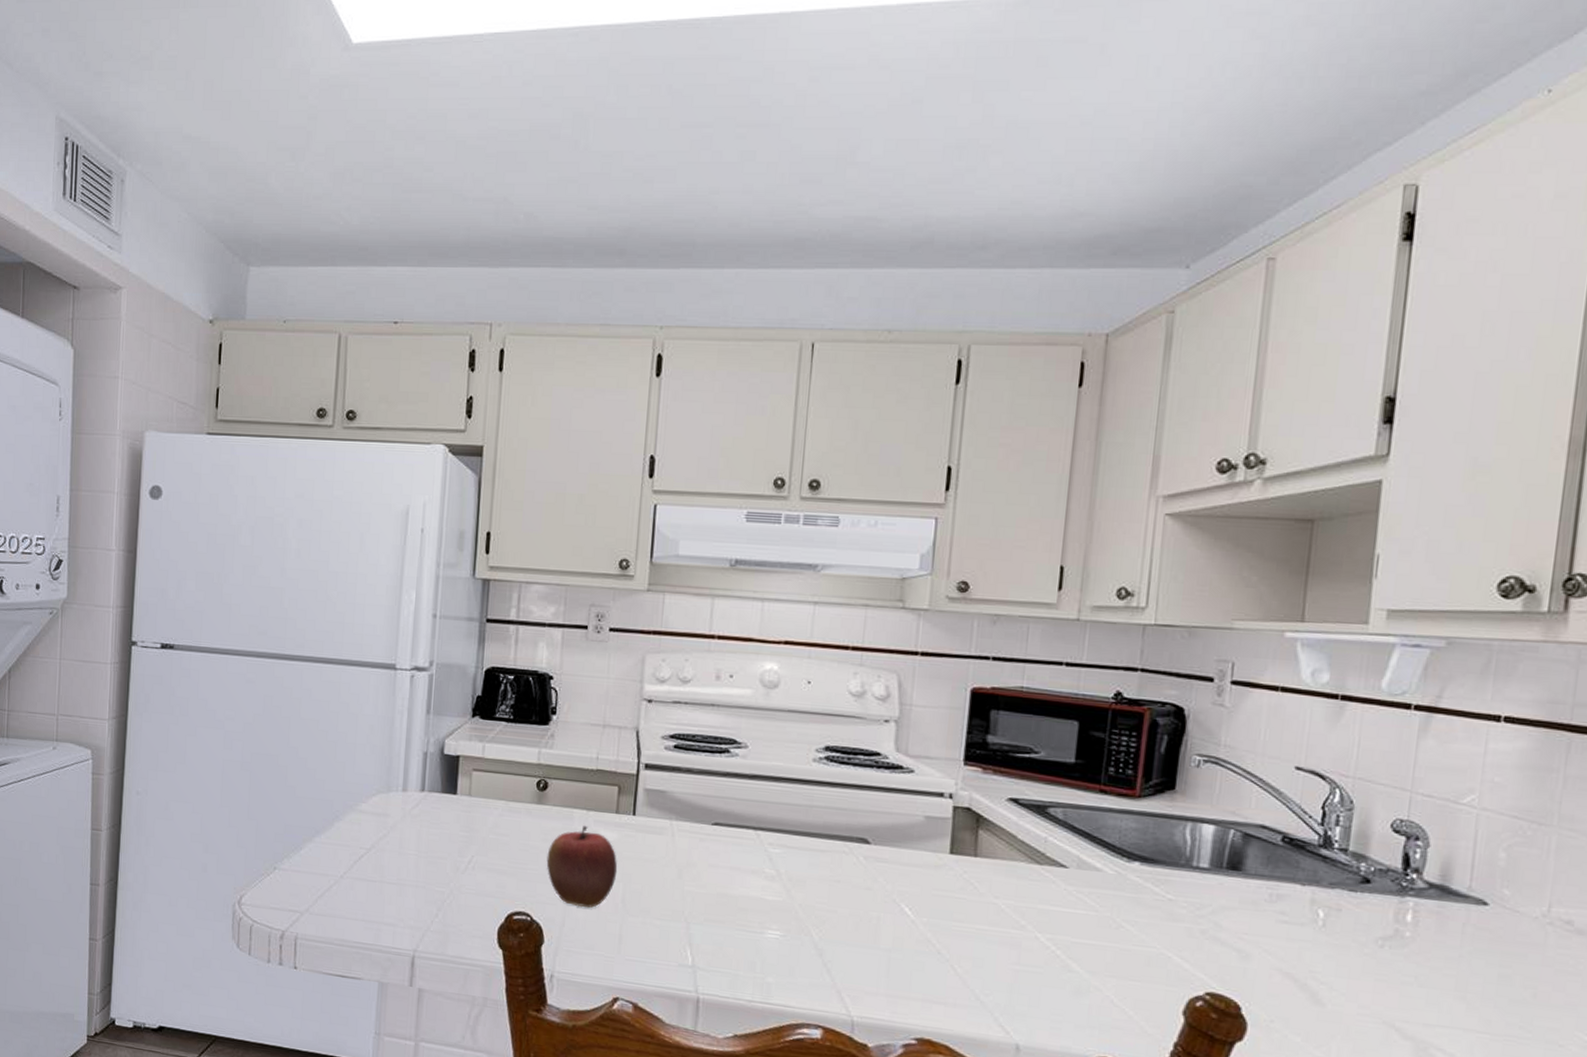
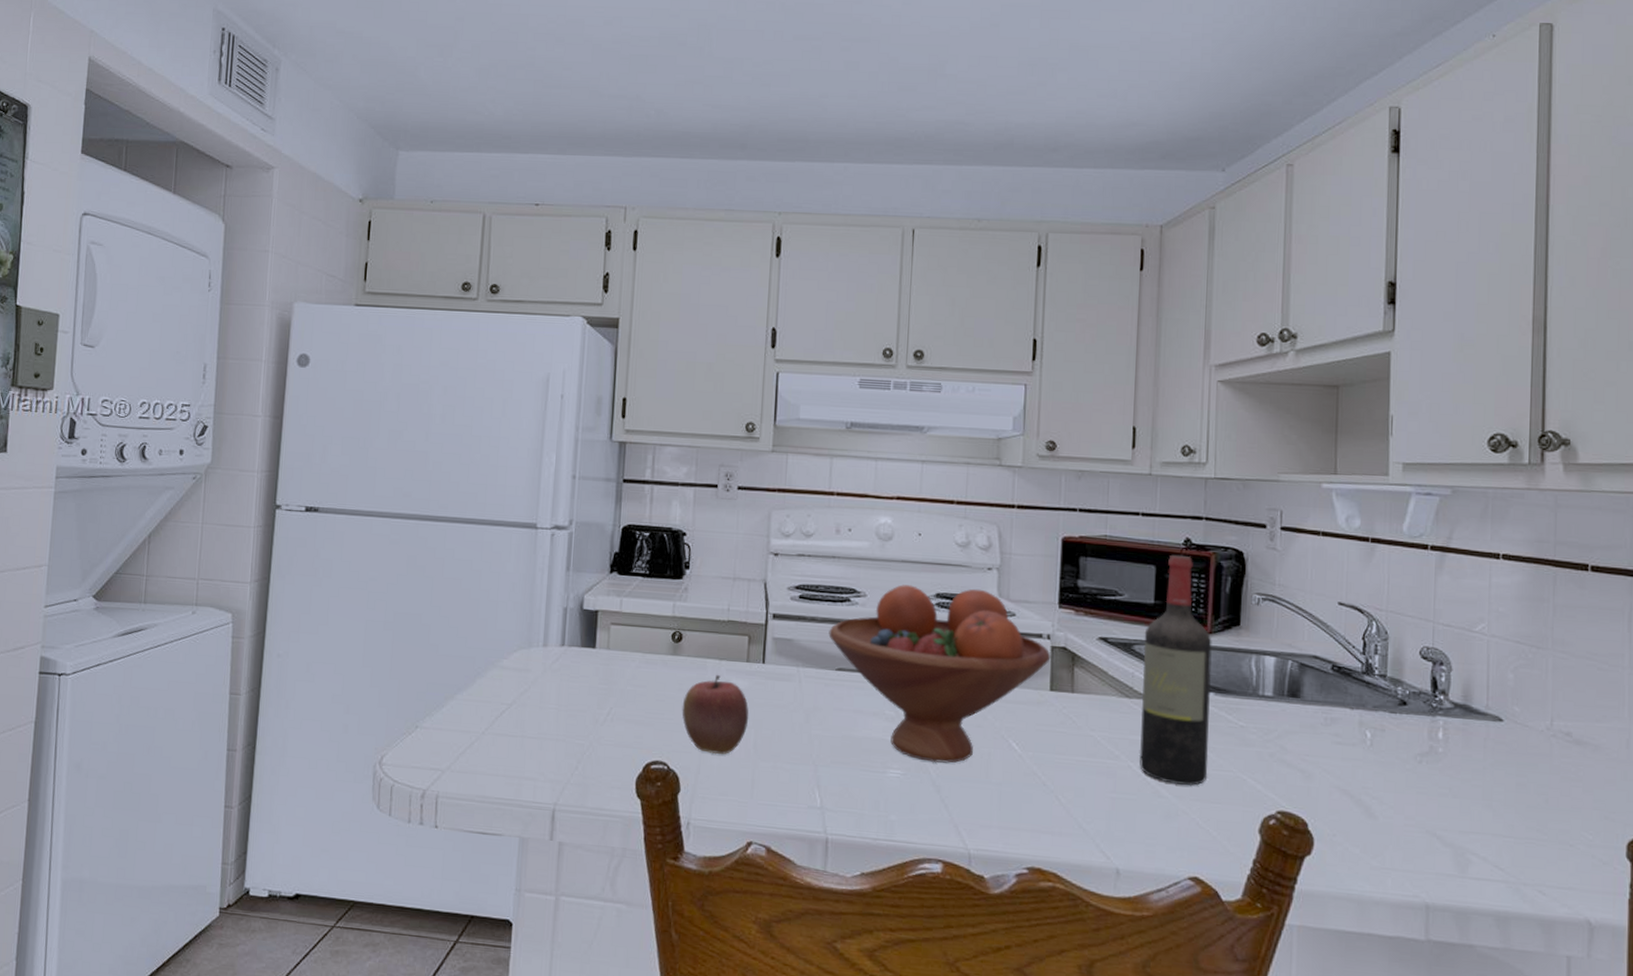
fruit bowl: none [705,736,953,926] -> present [828,585,1051,763]
wine bottle: none [1048,709,1141,961] -> present [1139,554,1212,786]

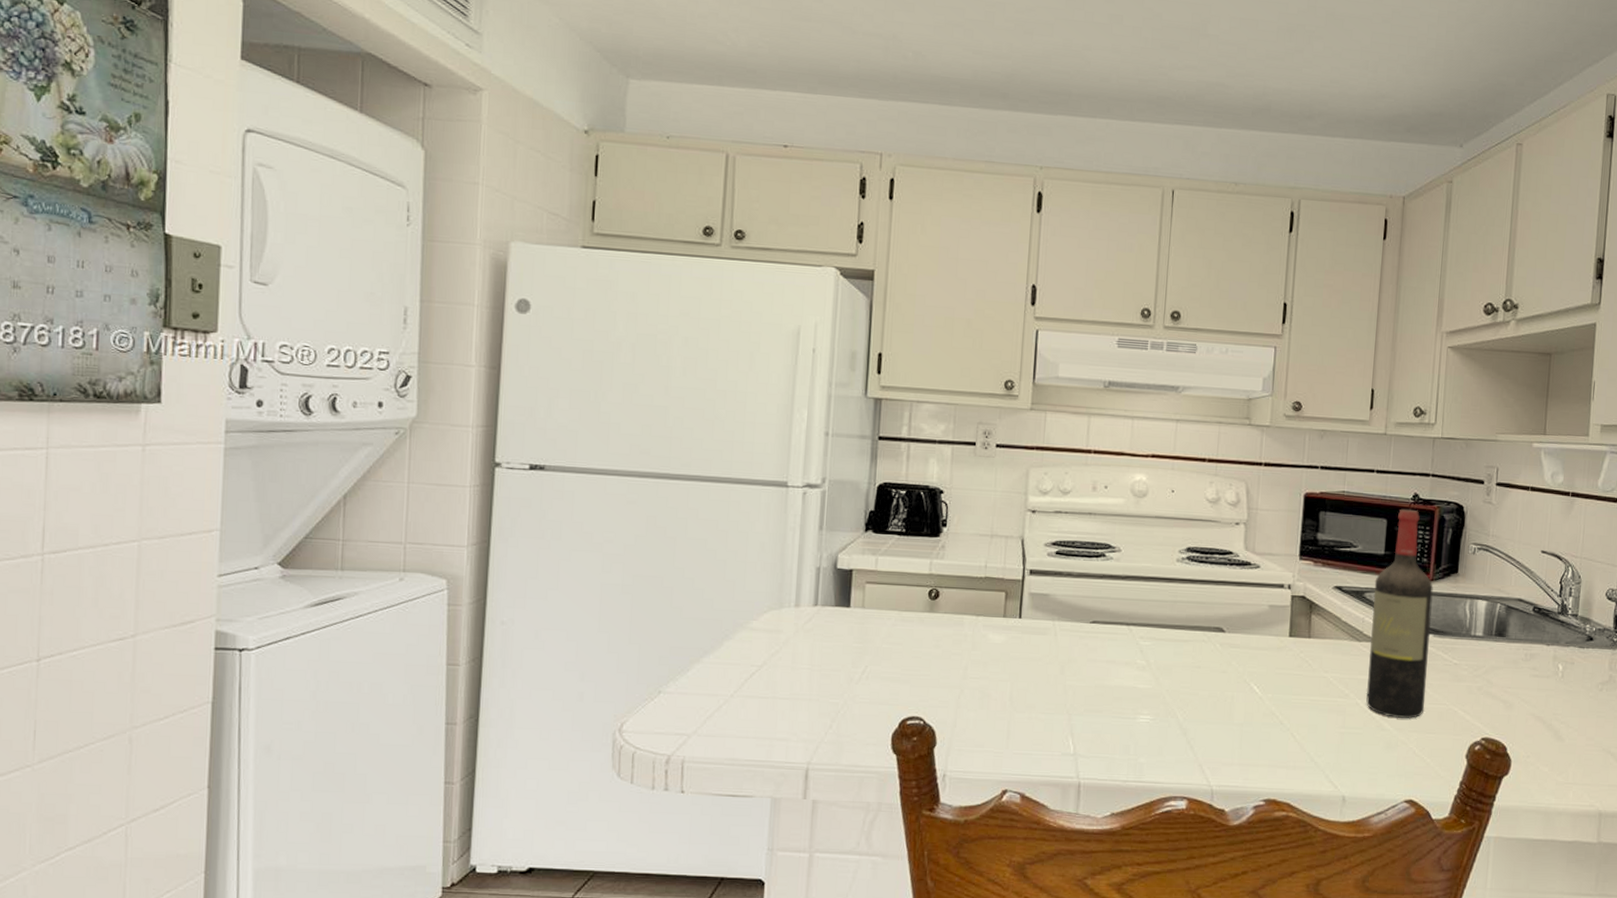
apple: present [682,675,749,755] -> none [938,631,1005,708]
fruit bowl: present [828,585,1051,763] -> none [1084,540,1291,707]

